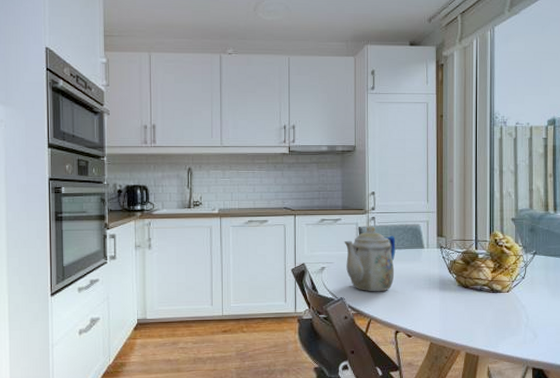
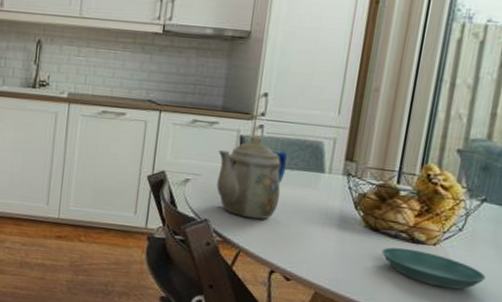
saucer: none [473,297,545,323] -> present [381,247,486,290]

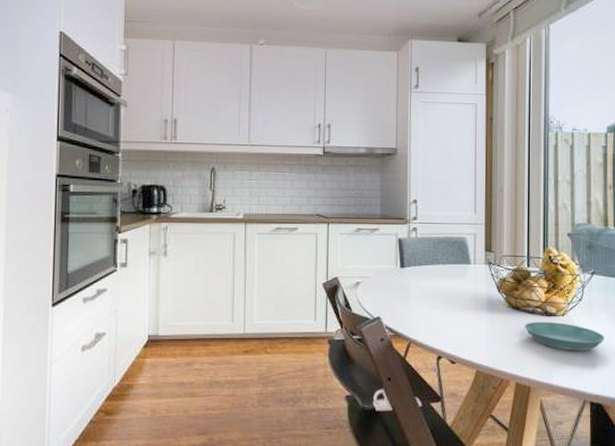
teapot: present [216,135,288,220] -> none [382,237,439,312]

